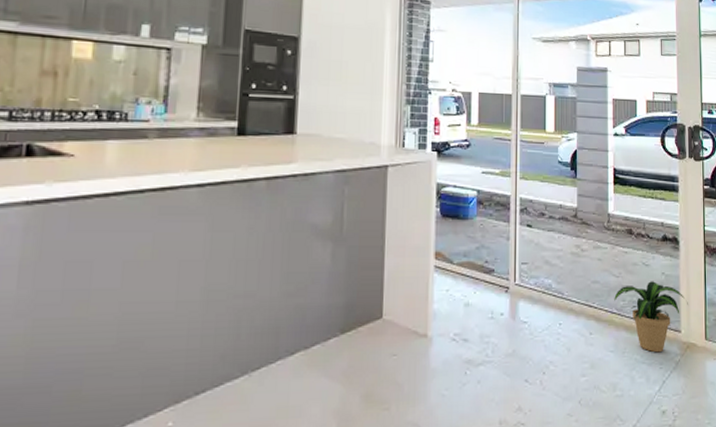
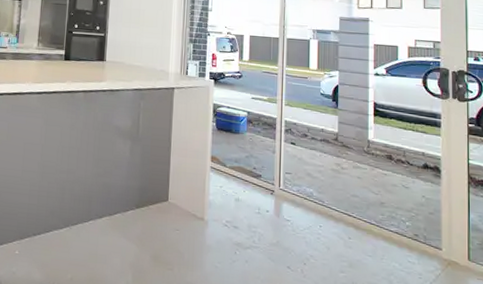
potted plant: present [614,281,688,353] -> none [373,202,450,265]

